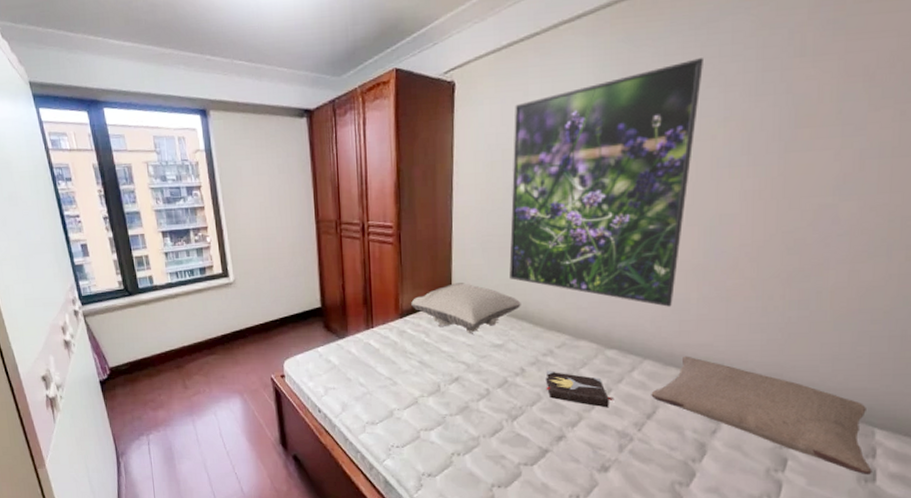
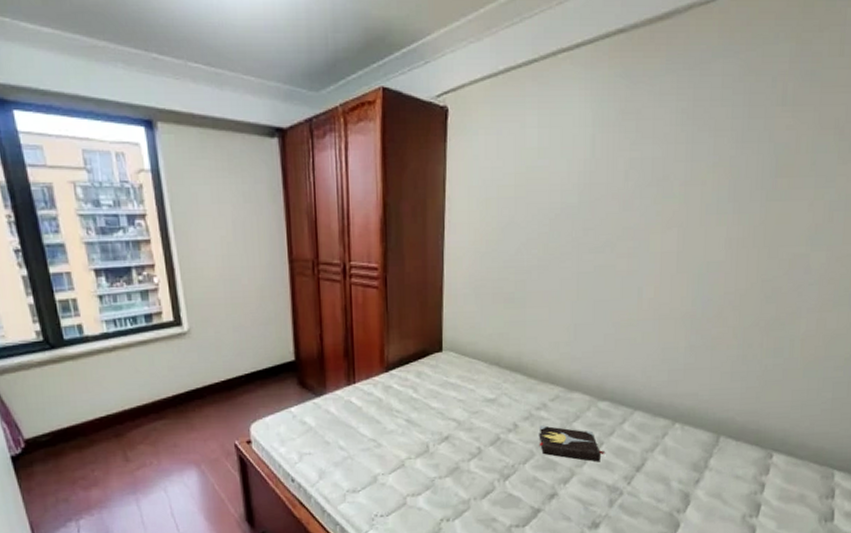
pillow: present [411,283,521,334] -> none [398,332,515,388]
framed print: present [509,58,703,307] -> none [503,100,696,356]
pillow: present [651,356,872,475] -> none [640,405,831,516]

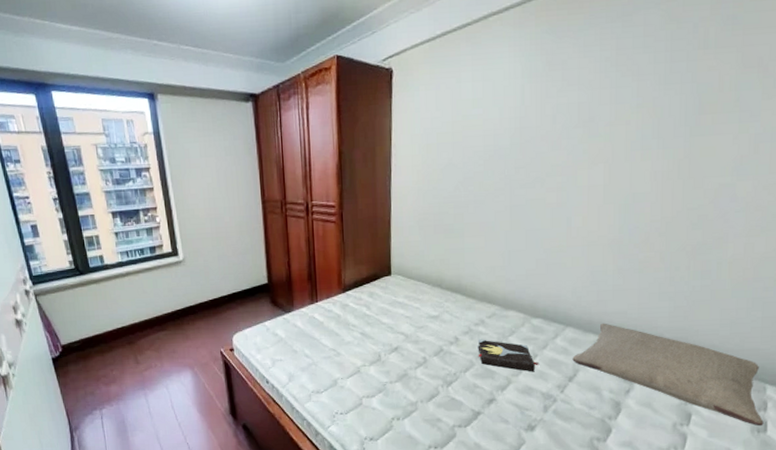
pillow: none [640,405,831,516] -> present [572,323,764,427]

